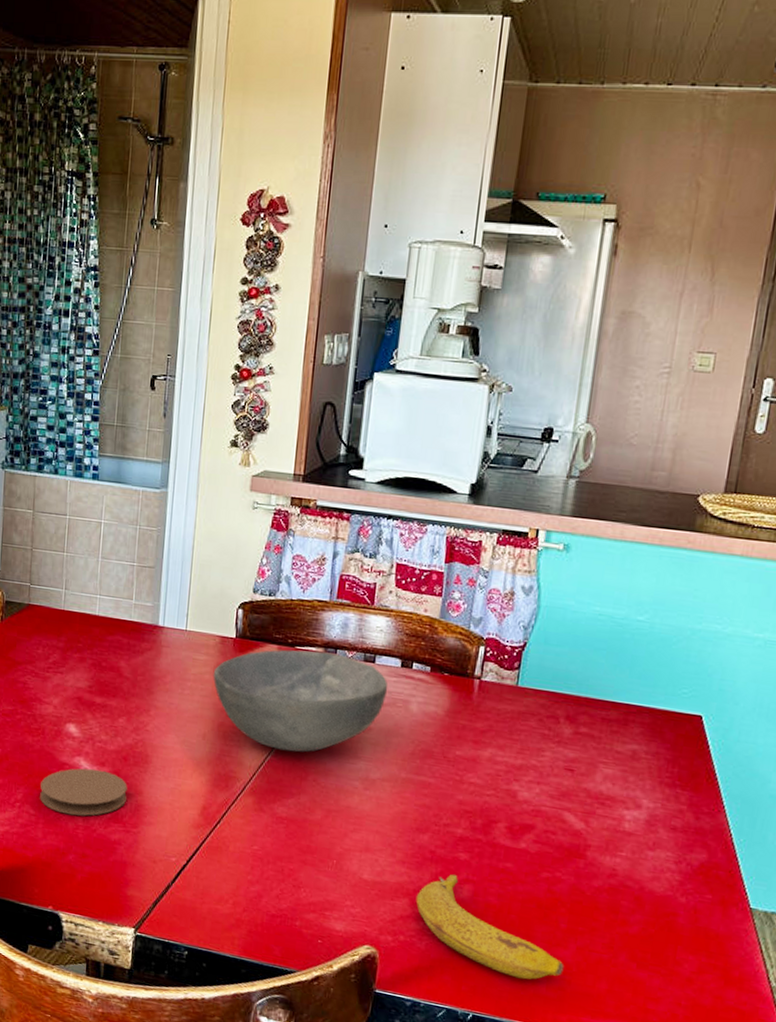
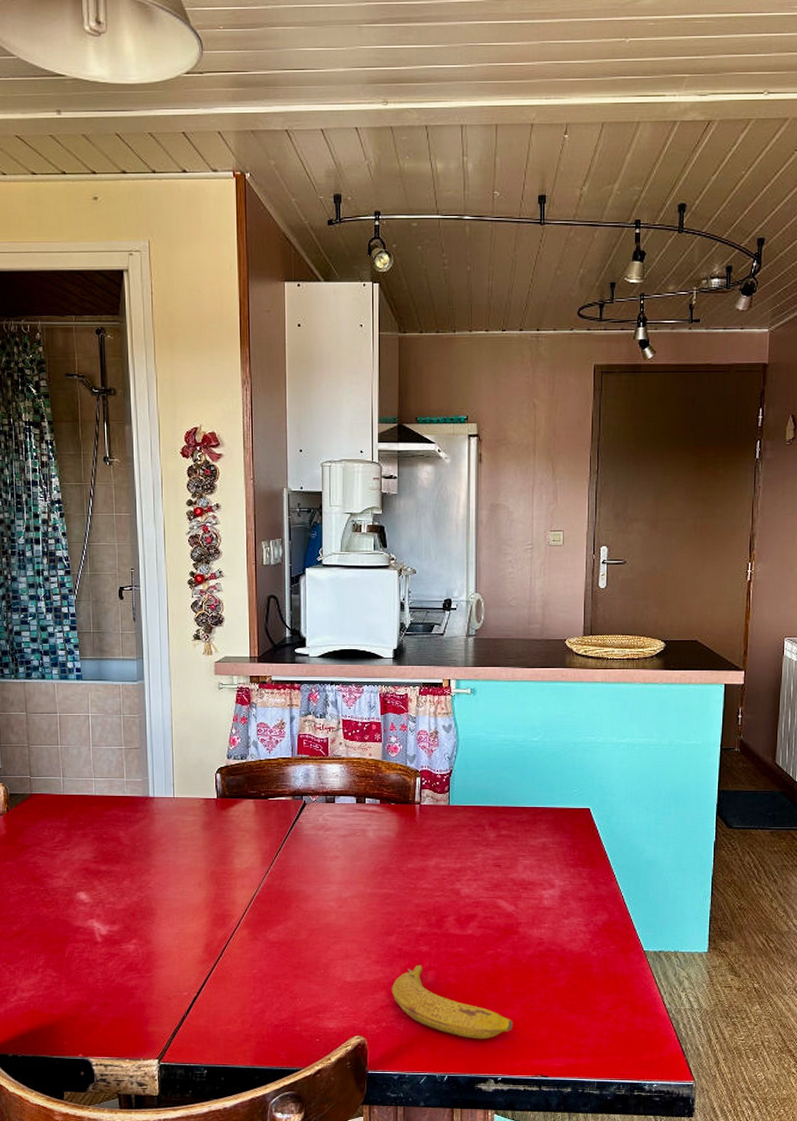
coaster: present [40,768,127,816] -> none [59,928,138,971]
bowl: present [213,649,388,752] -> none [201,800,348,886]

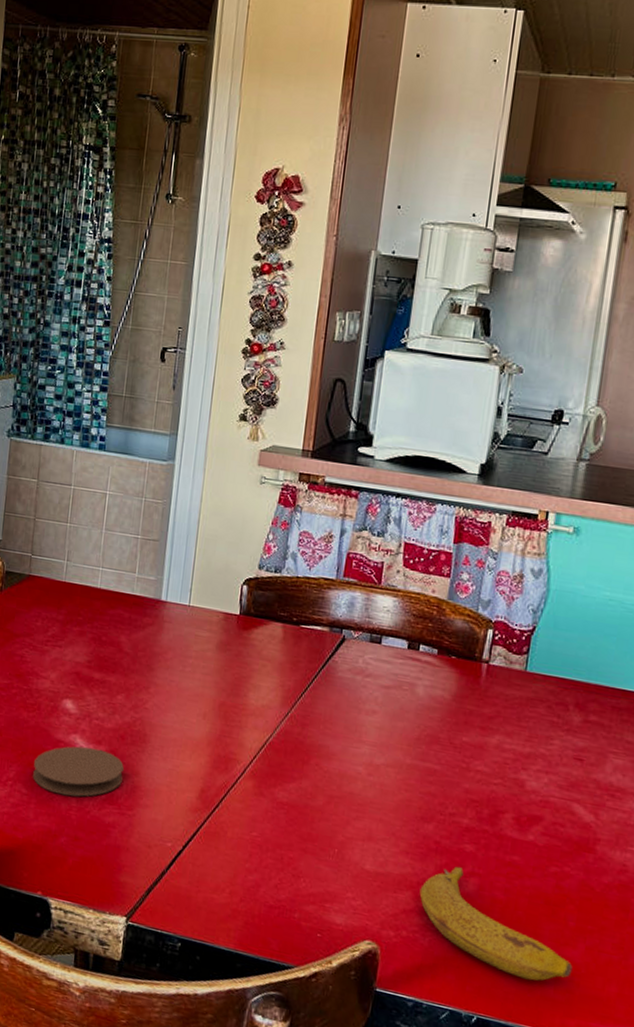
coaster: none [59,928,138,971] -> present [33,746,124,797]

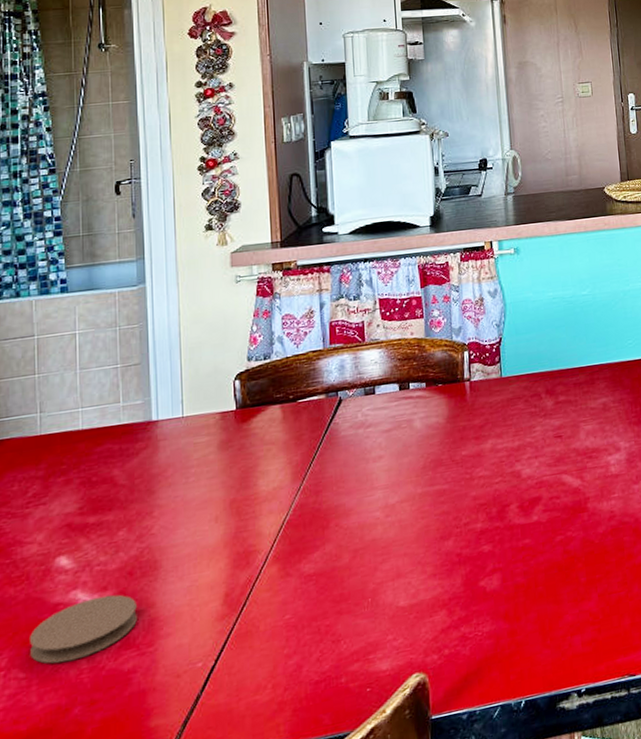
fruit: present [419,866,573,981] -> none [452,569,593,648]

